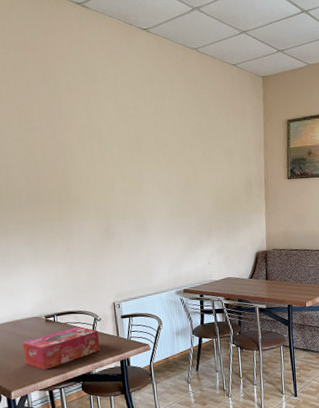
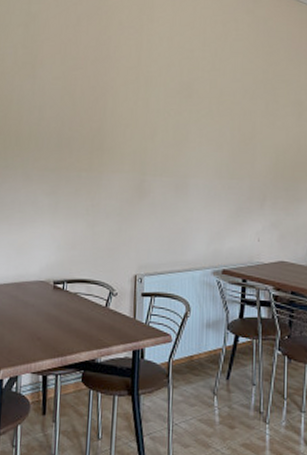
tissue box: present [22,326,101,370] -> none [21,300,112,348]

